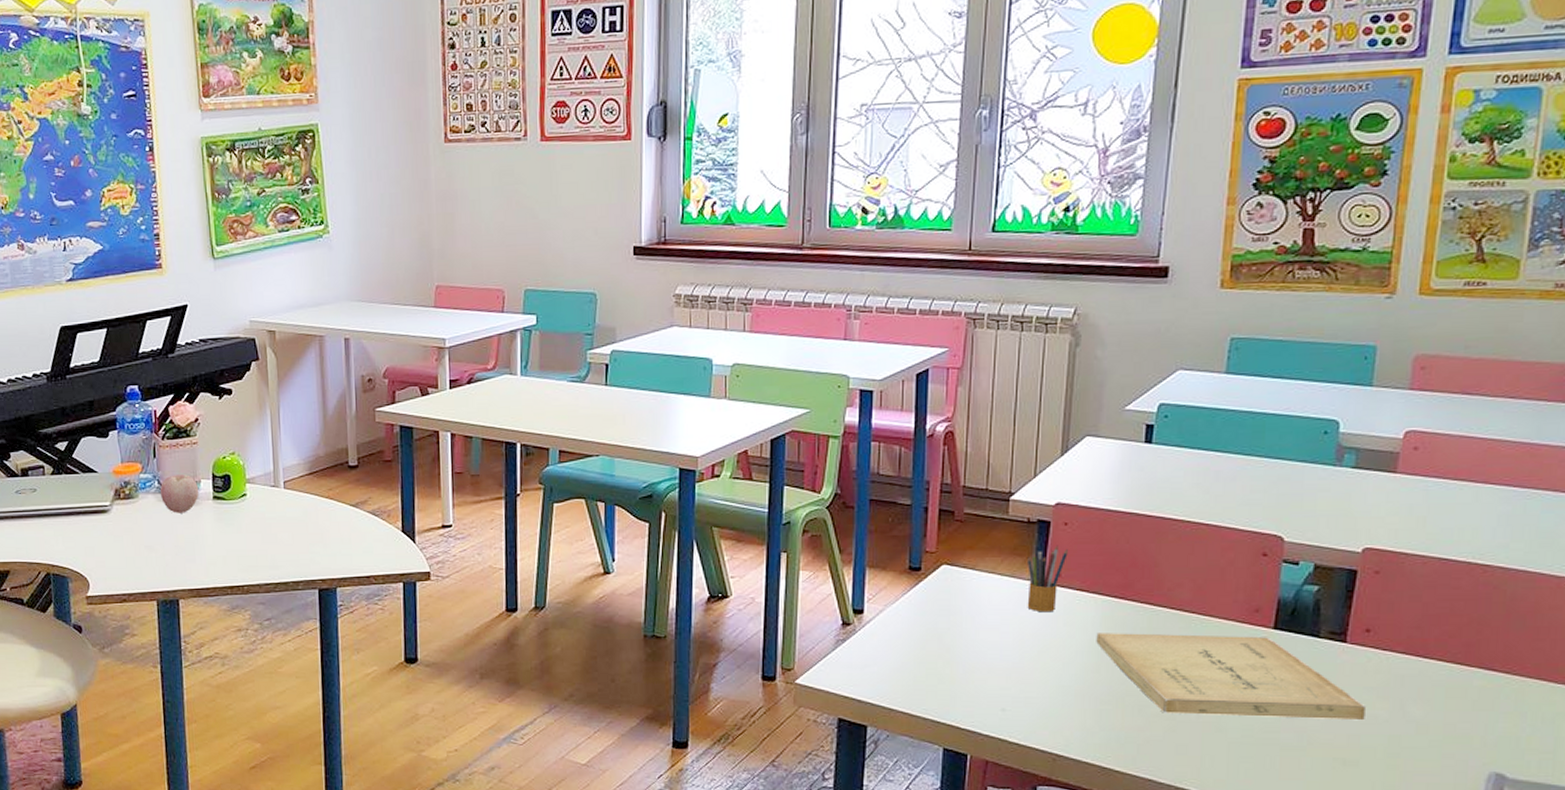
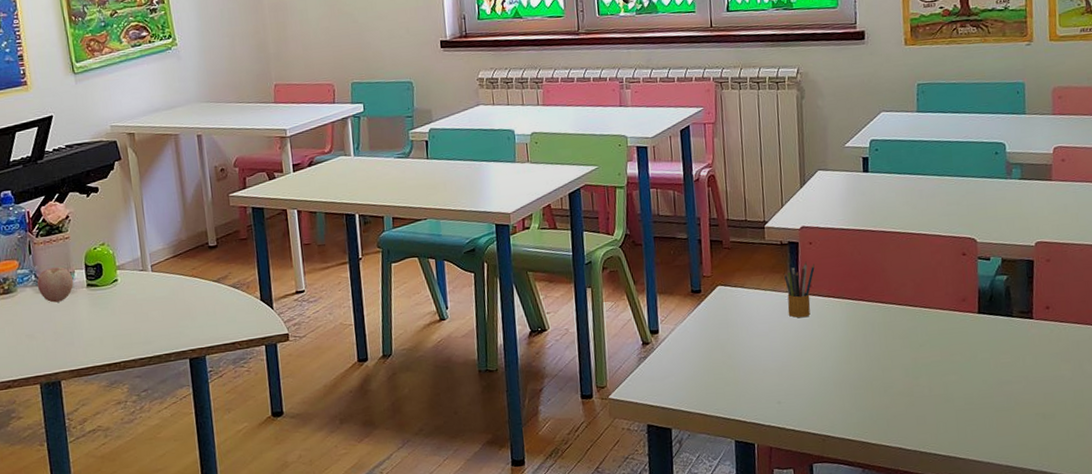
book: present [1096,633,1367,719] -> none [844,320,1055,392]

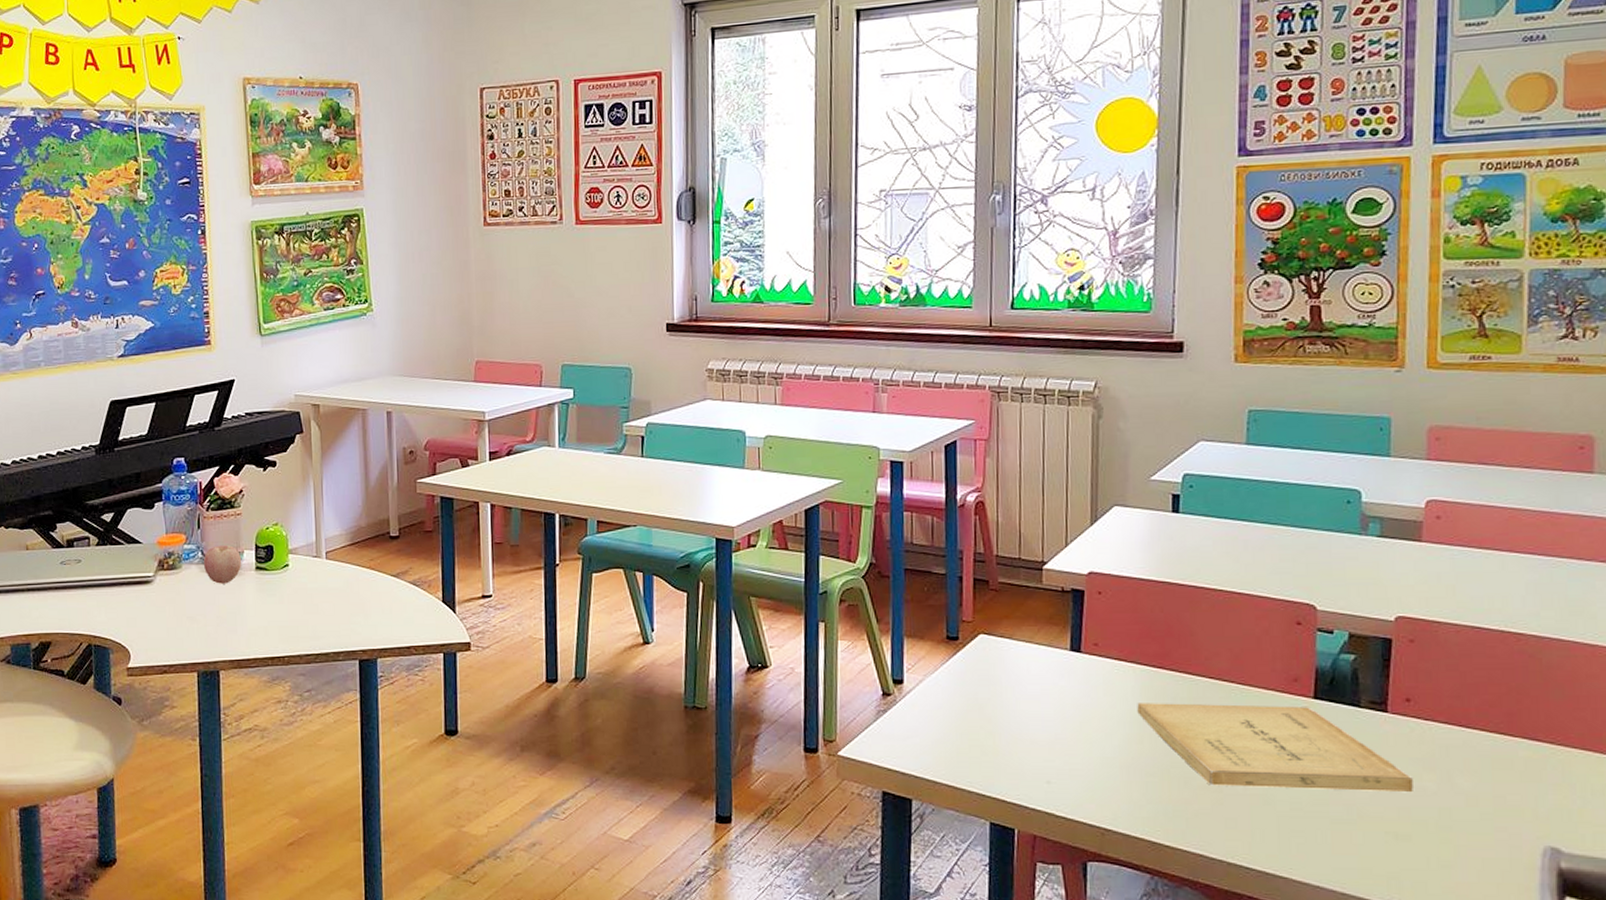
pencil box: present [784,261,815,318] -> none [1064,614,1103,682]
book: none [844,320,1055,392] -> present [1137,703,1414,792]

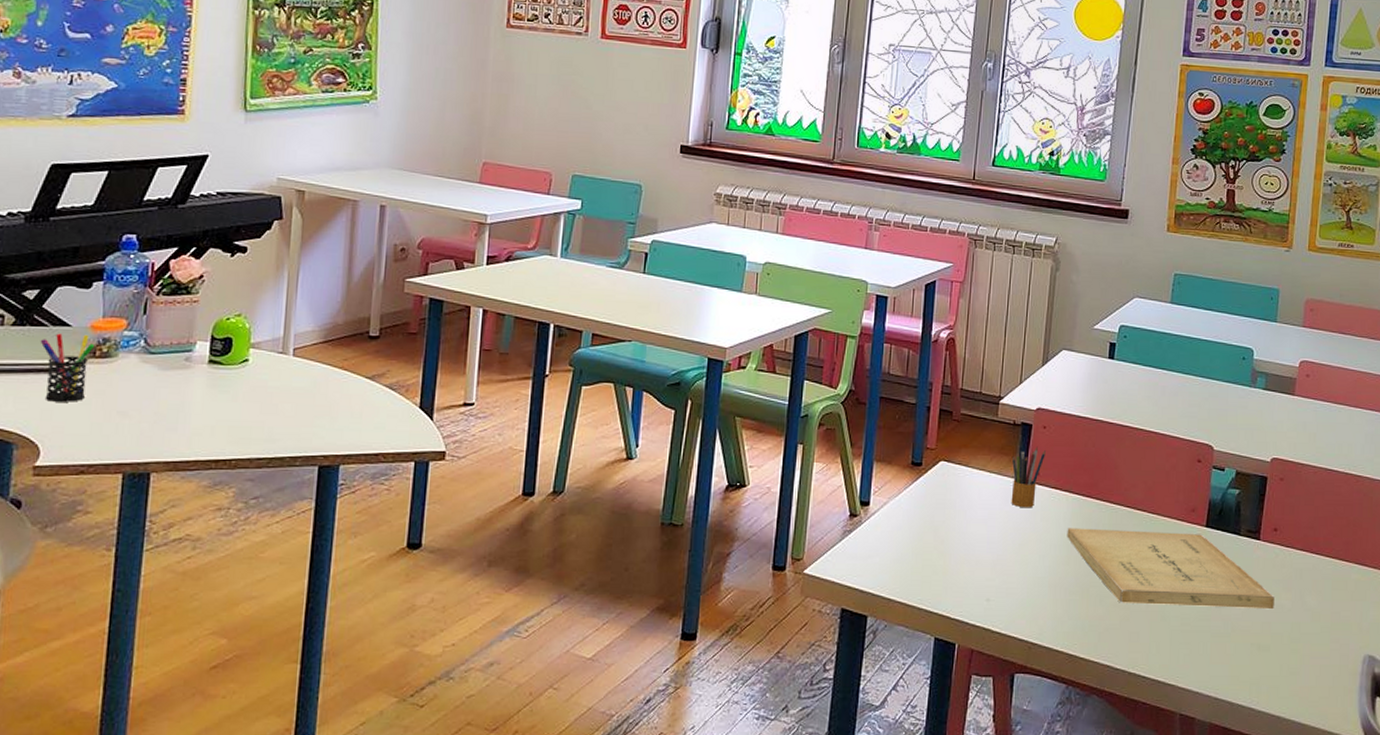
pen holder: none [119,550,163,611] -> present [40,333,95,402]
apple: present [203,545,242,584] -> none [145,334,193,377]
pencil box: none [1064,614,1103,682] -> present [1011,446,1046,508]

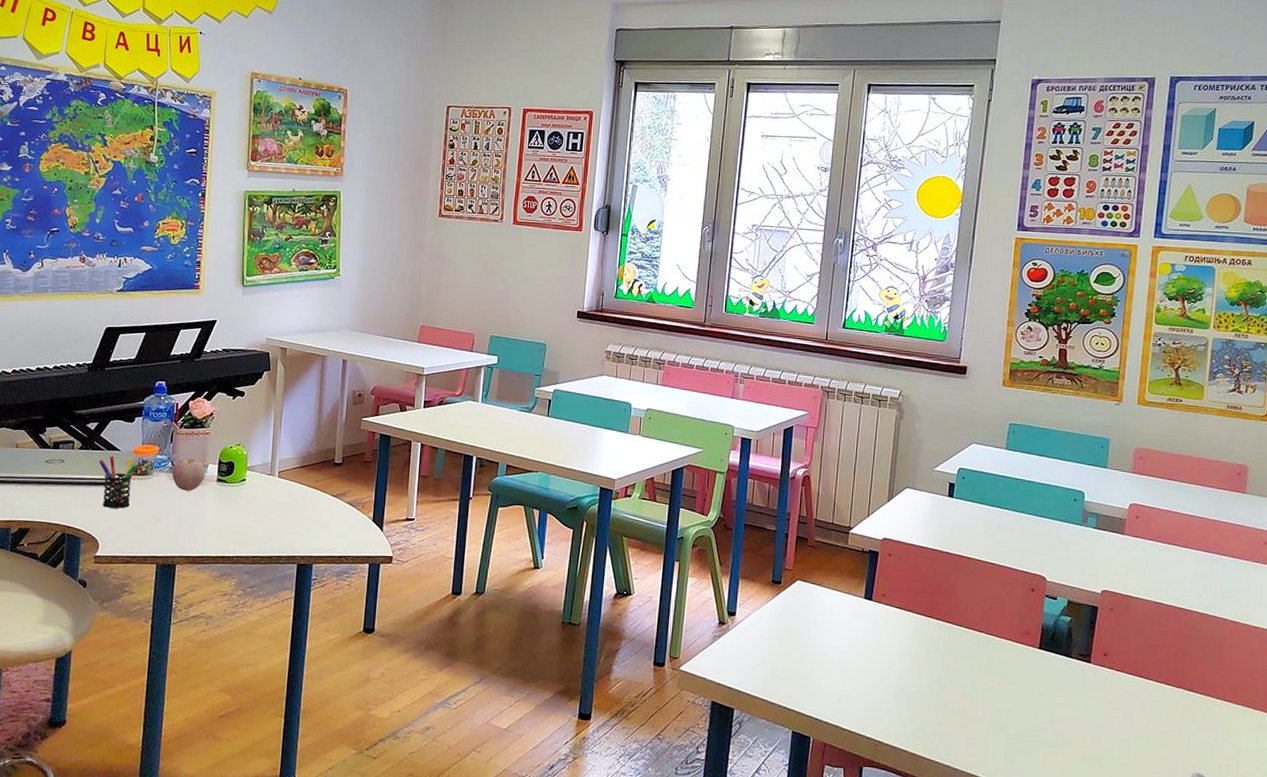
apple: none [145,334,193,377] -> present [172,458,206,491]
pencil box: present [1011,446,1046,508] -> none [859,571,891,625]
book: present [1067,528,1276,608] -> none [910,643,1106,725]

